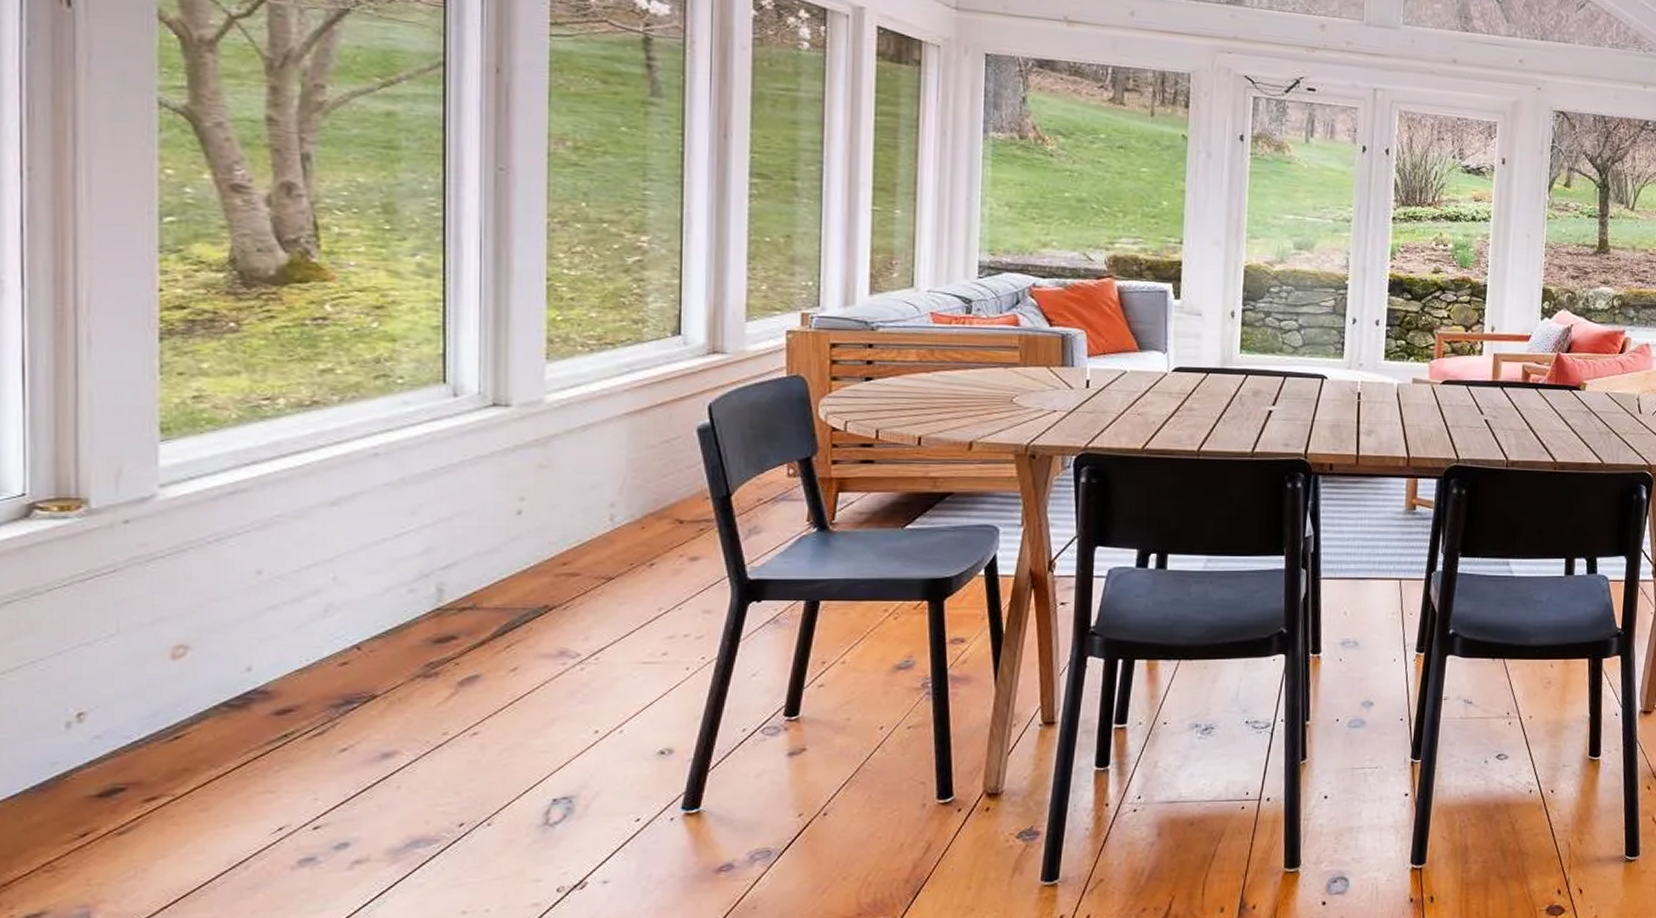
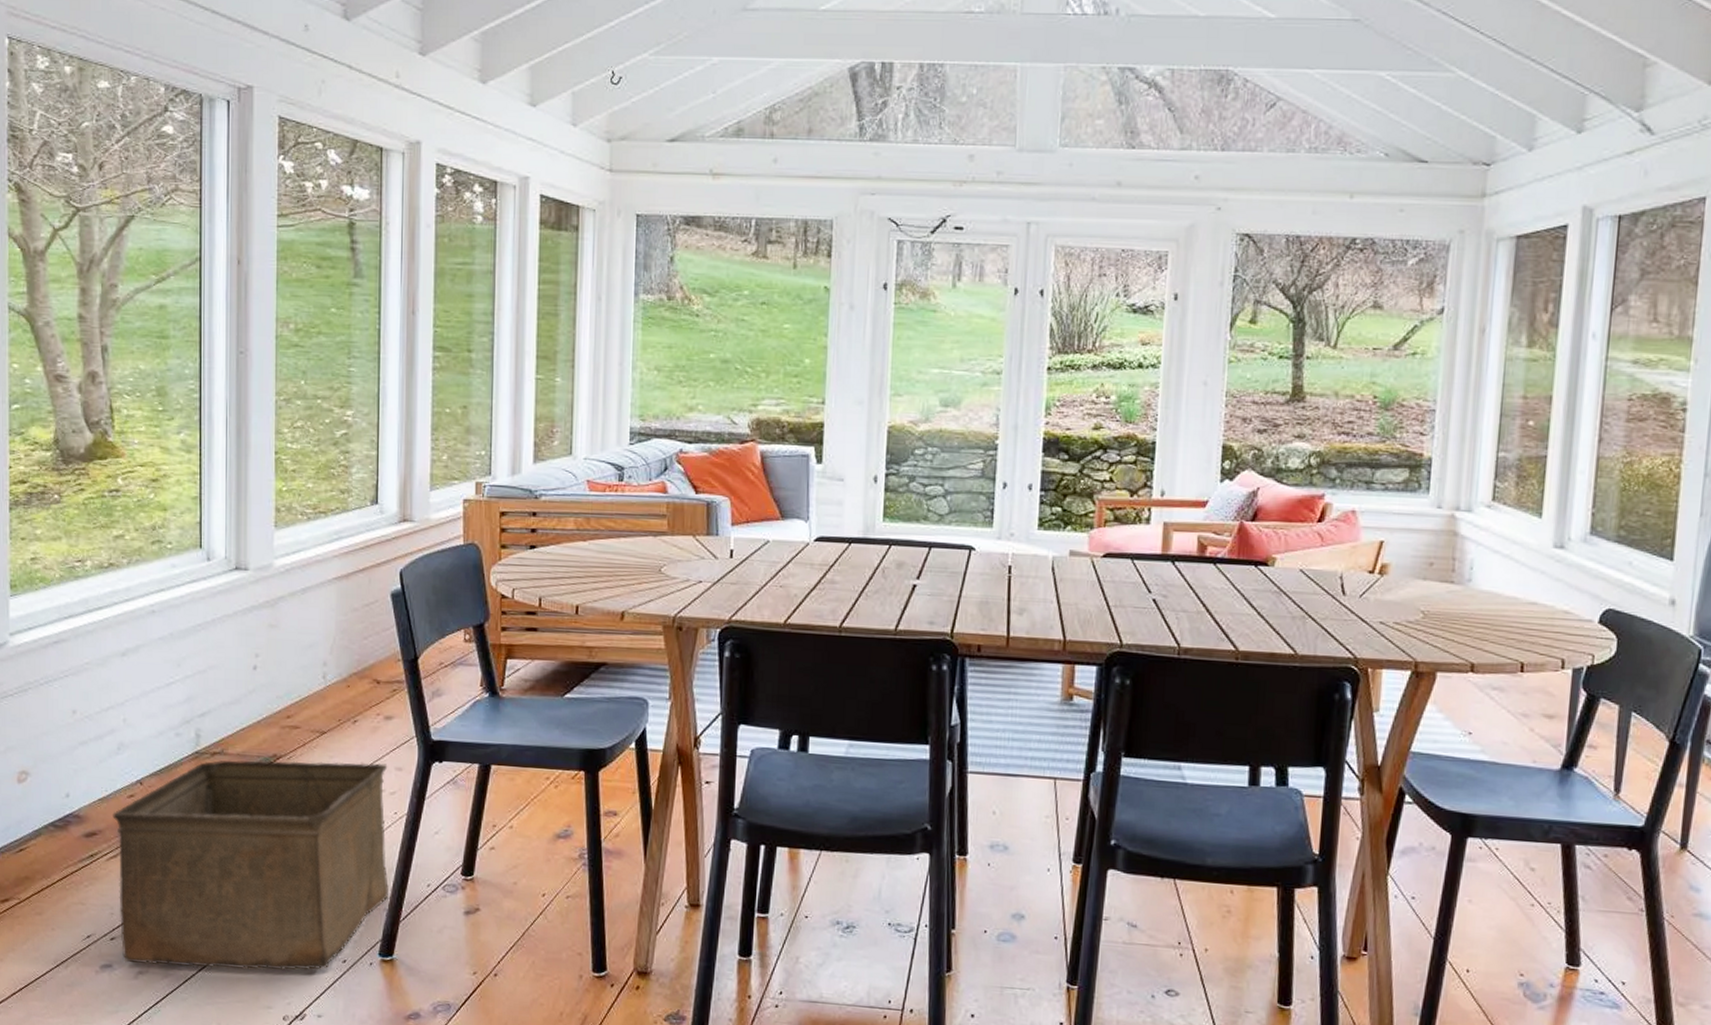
storage bin: none [317,607,696,853] -> present [113,760,390,971]

